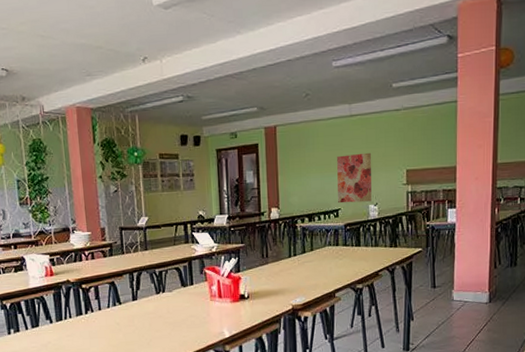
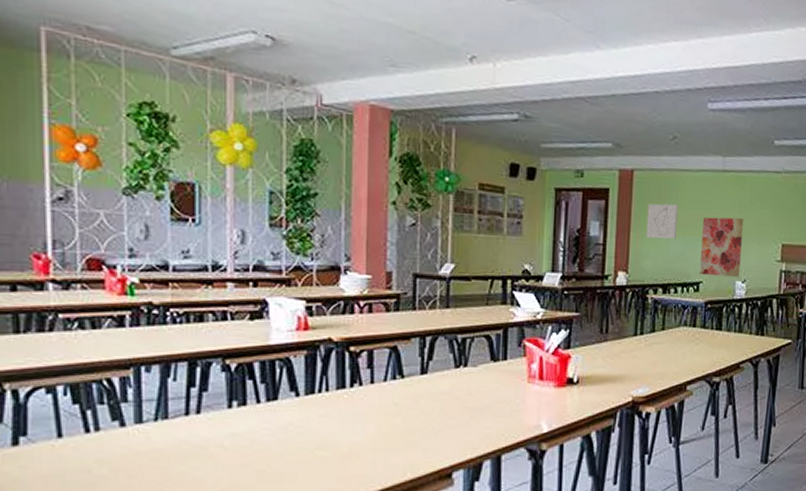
wall art: none [290,149,316,179] -> present [646,203,679,239]

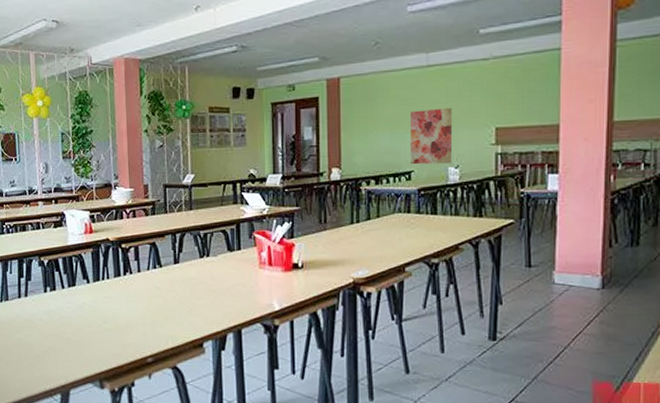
wall art: present [646,203,679,239] -> none [355,103,385,136]

